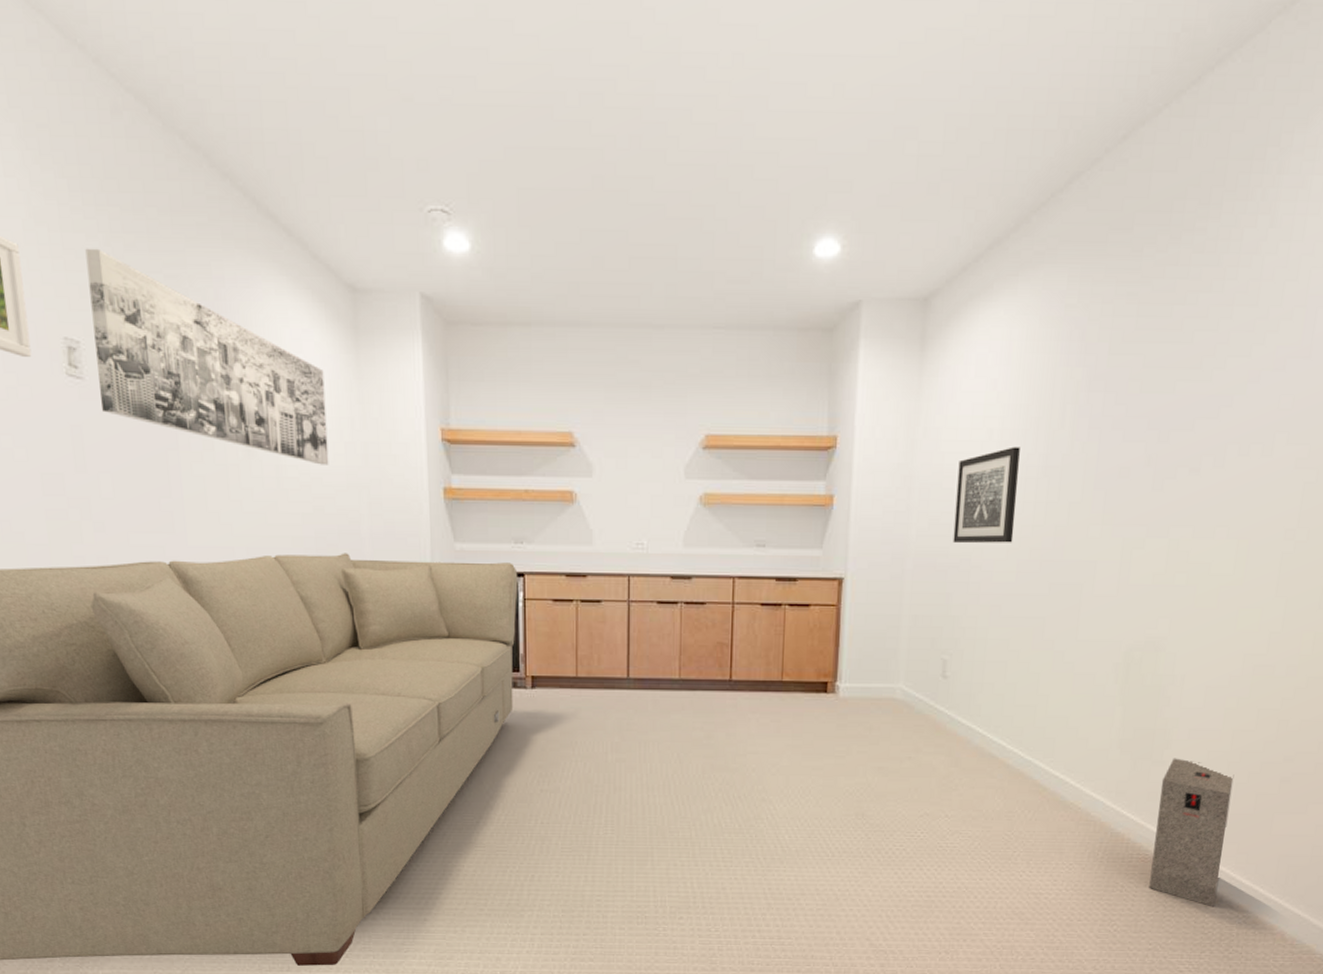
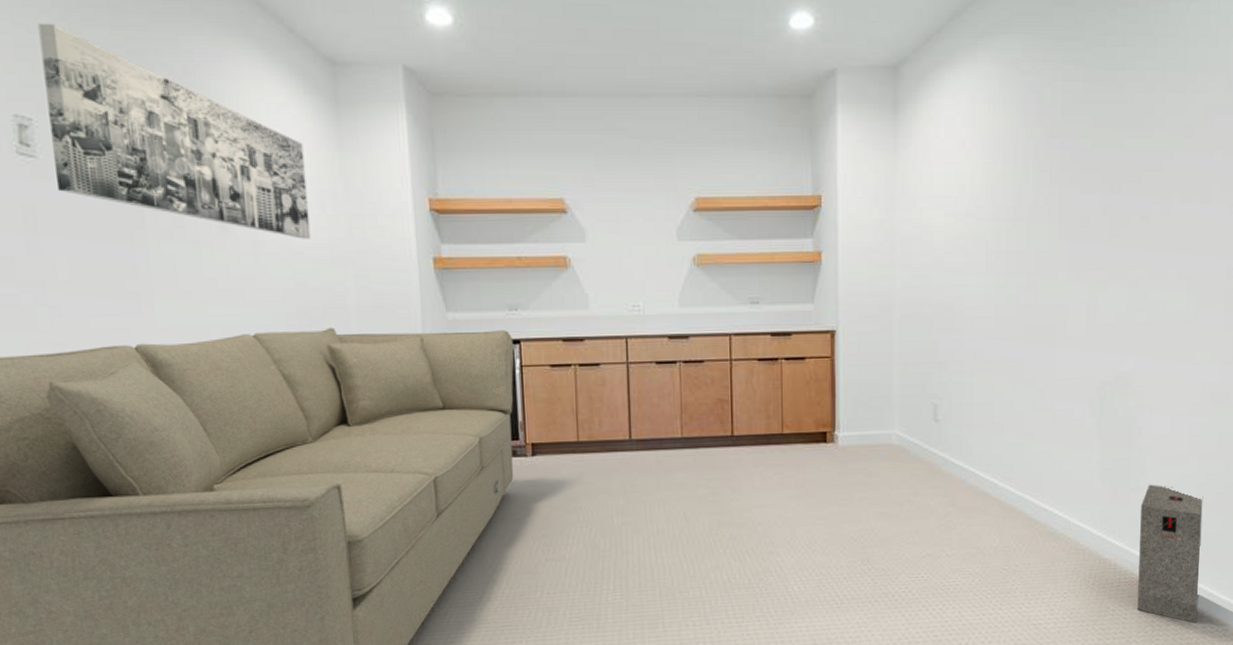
wall art: present [953,446,1020,544] -> none [935,201,991,293]

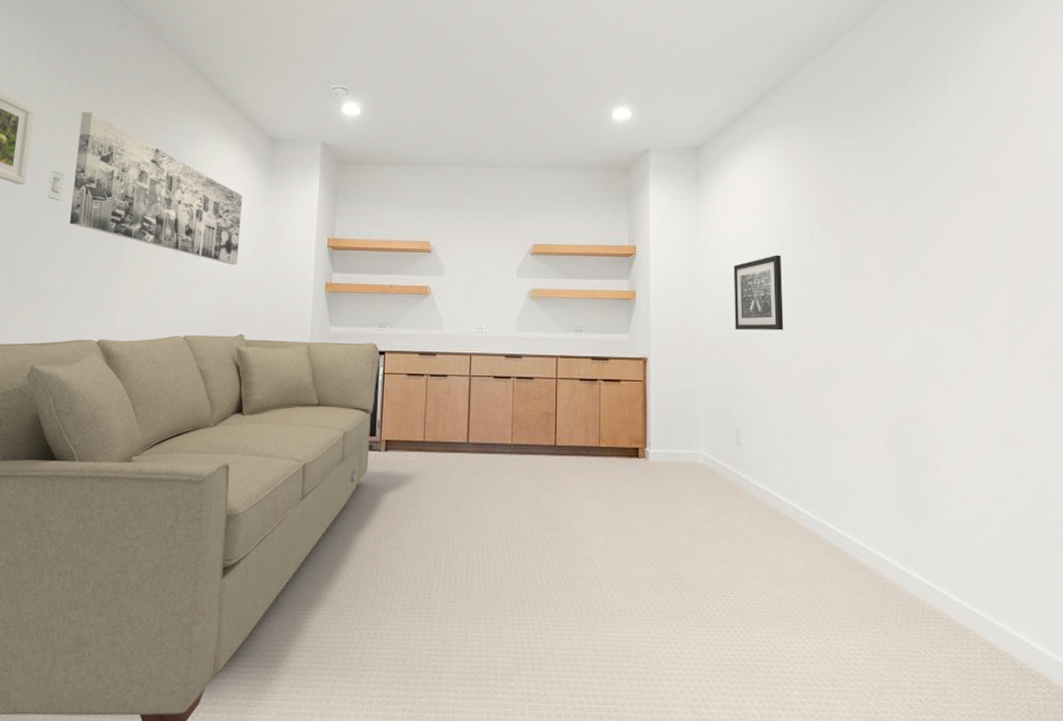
wall art: none [935,201,991,293] -> present [733,255,784,331]
box: present [1137,484,1203,624] -> none [943,522,1017,676]

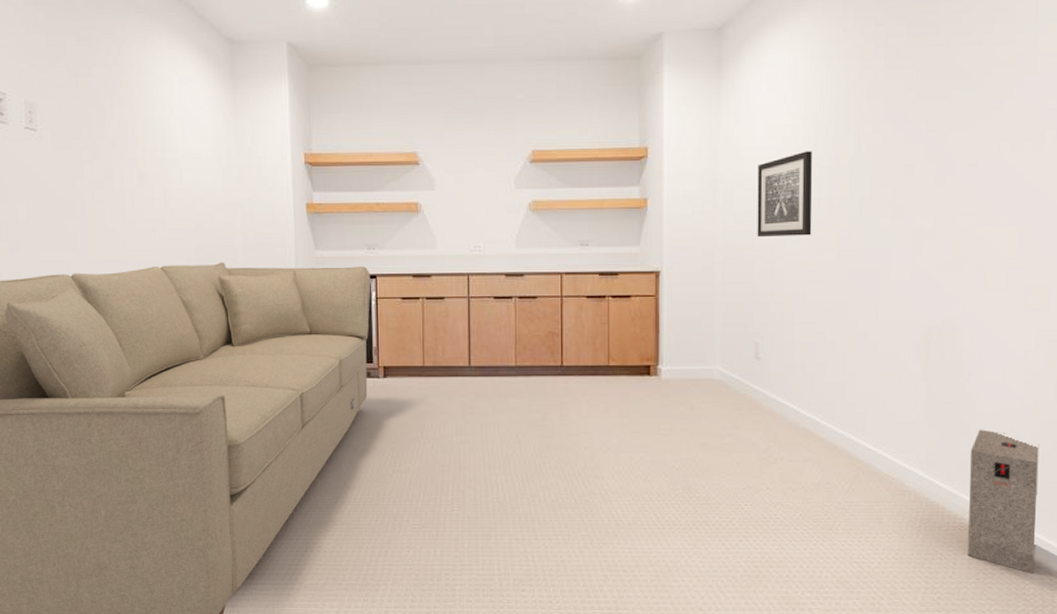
wall art: present [69,111,243,265] -> none [14,18,209,188]
box: none [943,522,1017,676] -> present [968,429,1040,574]

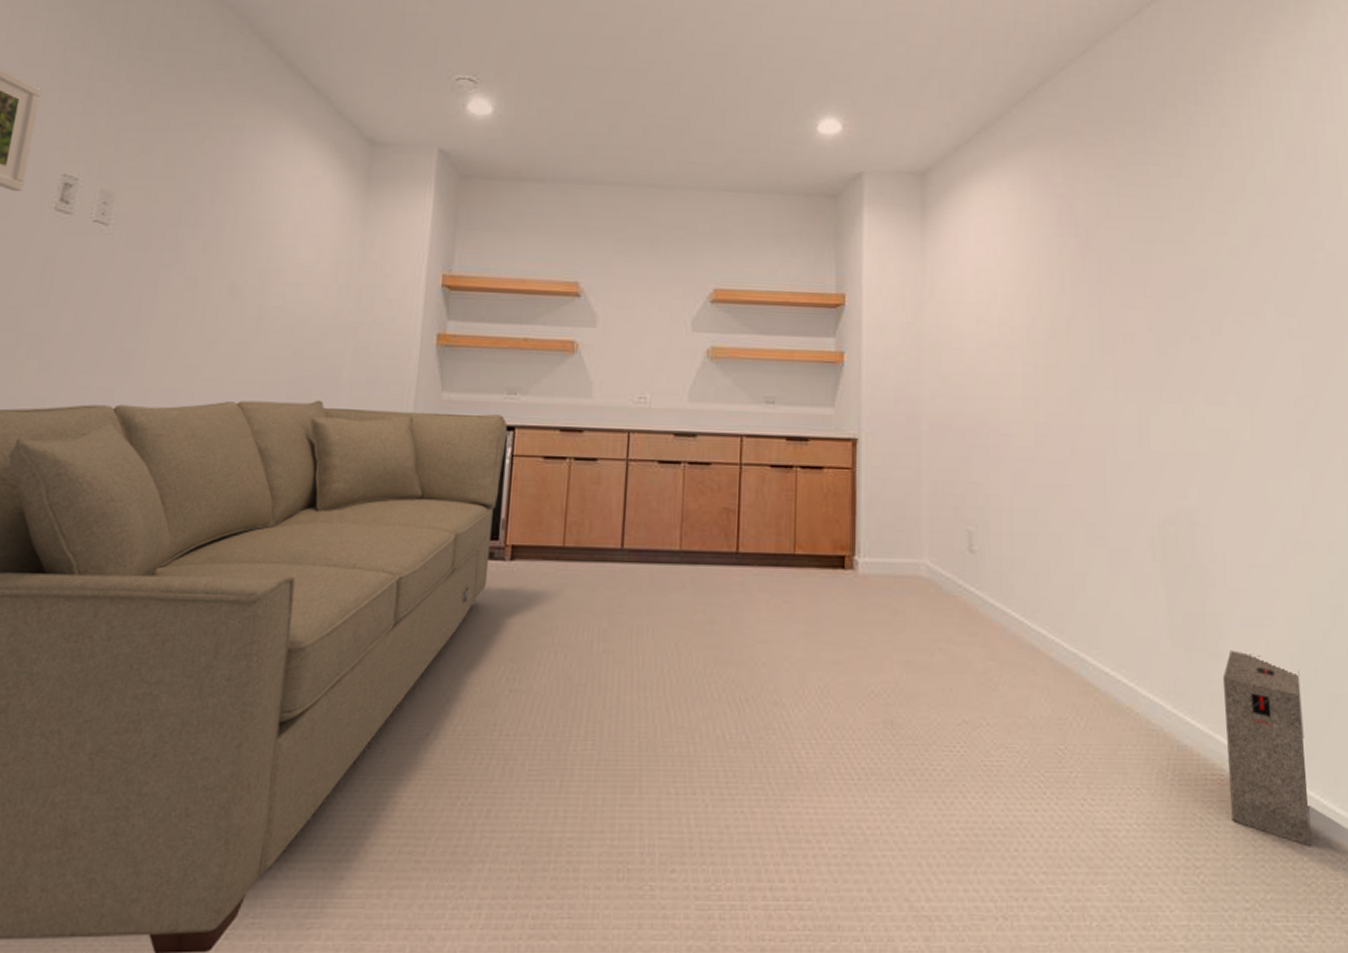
wall art: present [757,151,813,238] -> none [967,309,1029,405]

